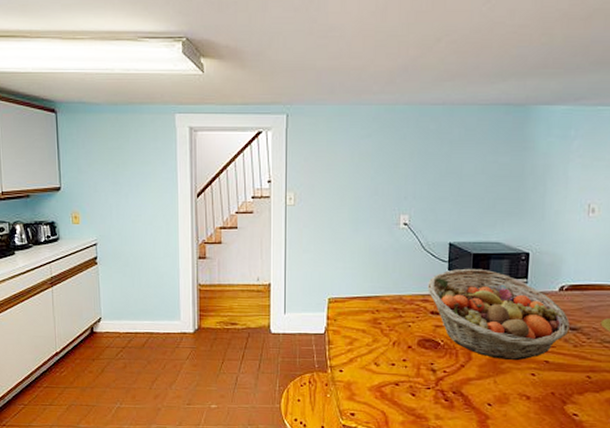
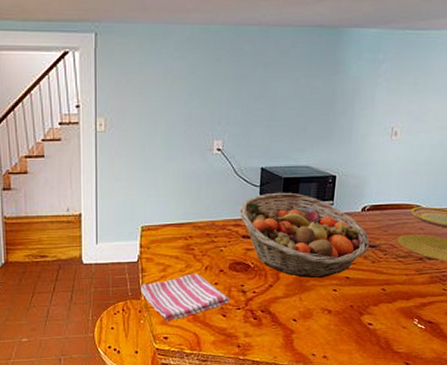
dish towel: none [328,348,418,398] -> present [141,273,229,322]

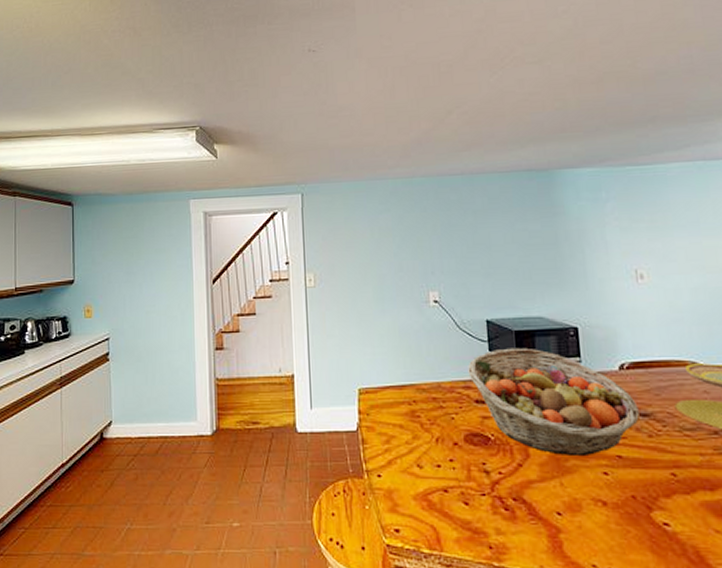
dish towel: present [141,273,229,322] -> none [363,447,470,509]

